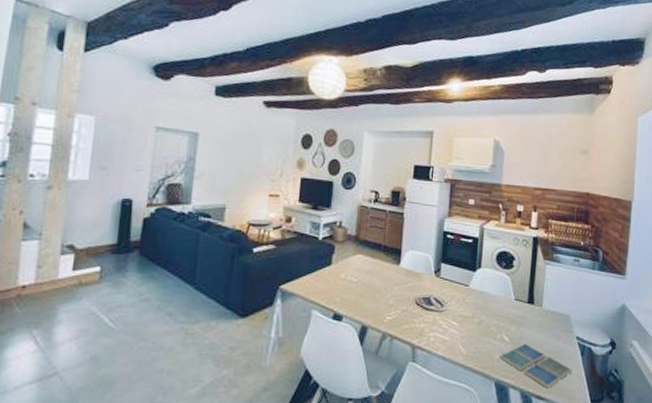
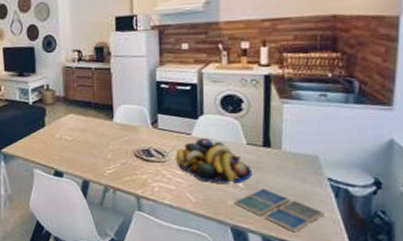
fruit bowl: none [452,291,518,338] -> present [175,138,253,184]

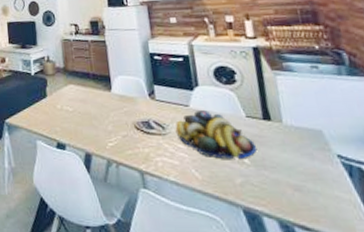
drink coaster: present [234,188,325,233] -> none [242,165,343,217]

